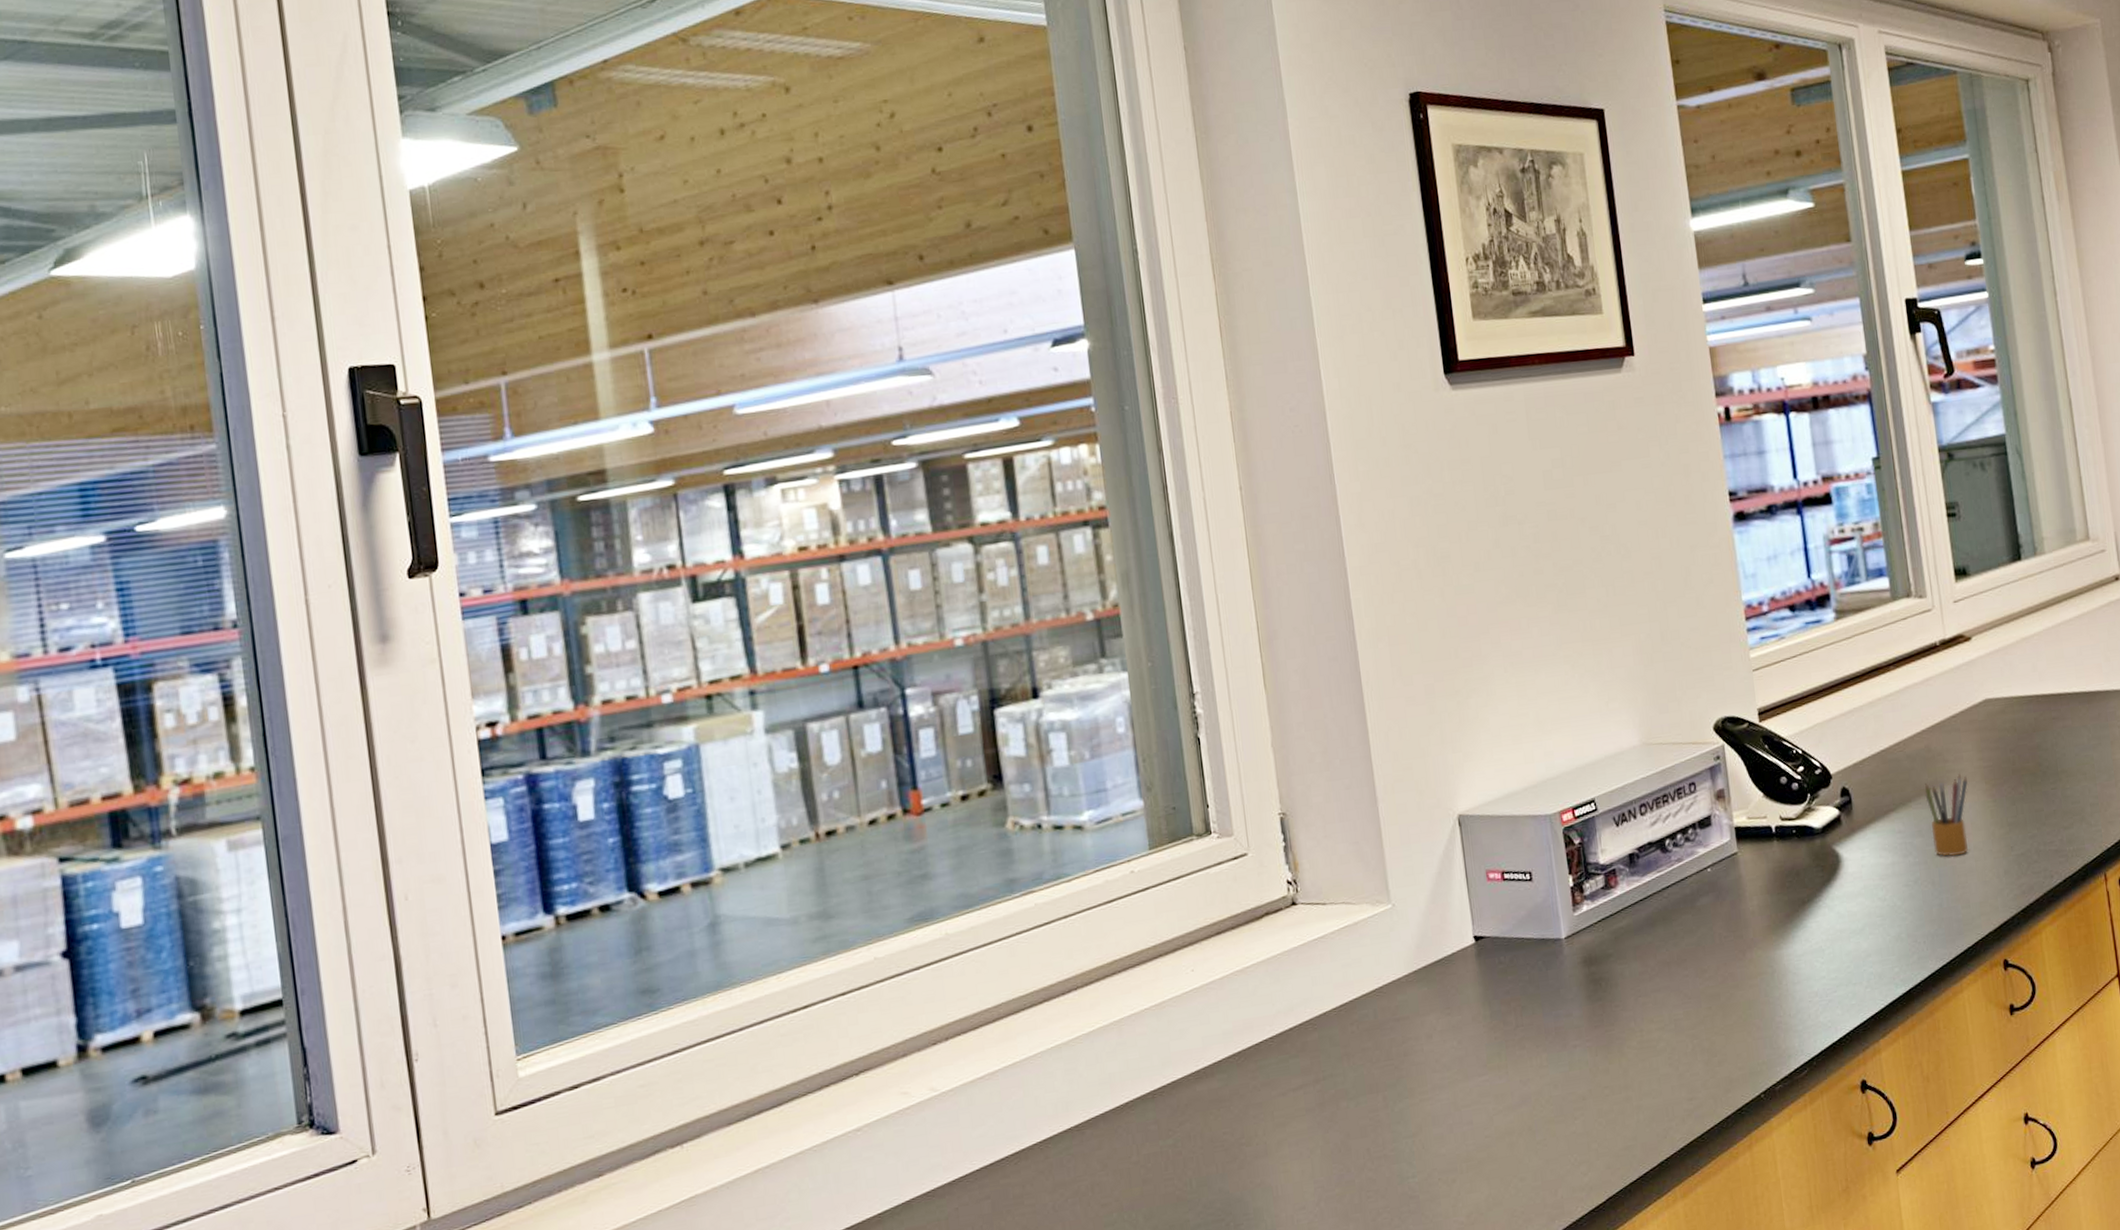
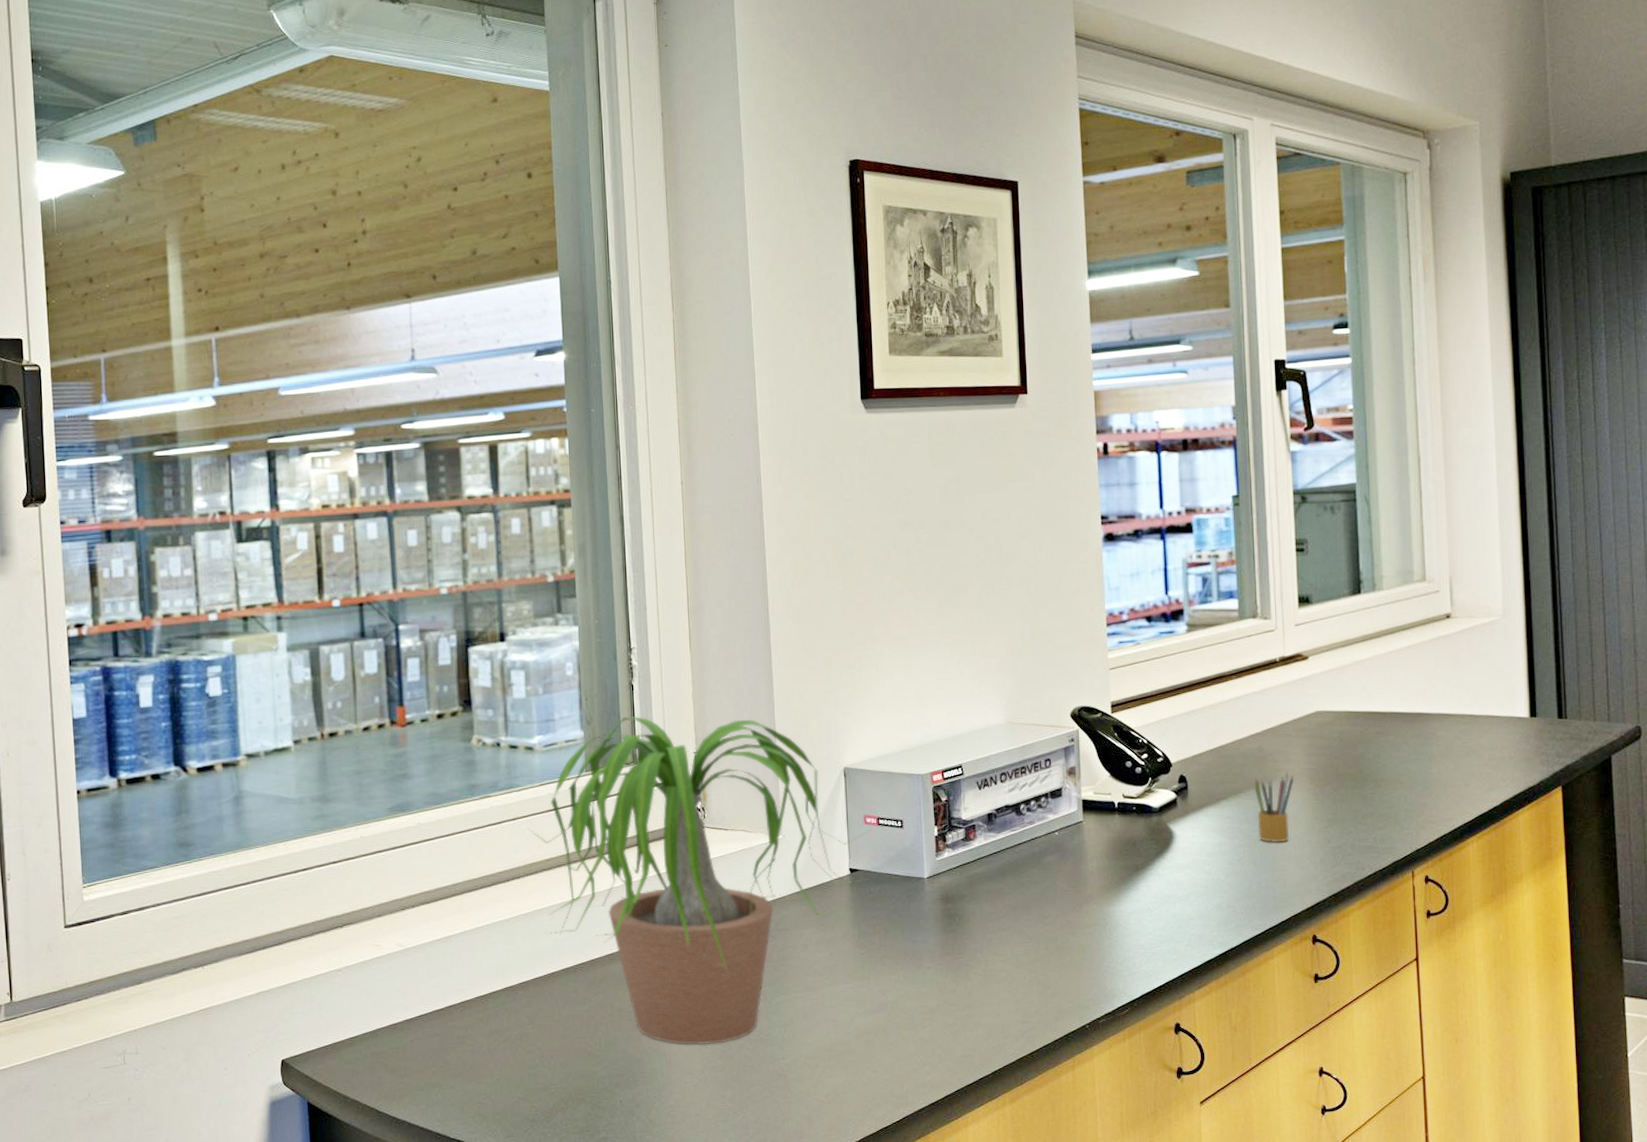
potted plant: none [1082,766,1498,1174] -> present [527,716,871,1045]

